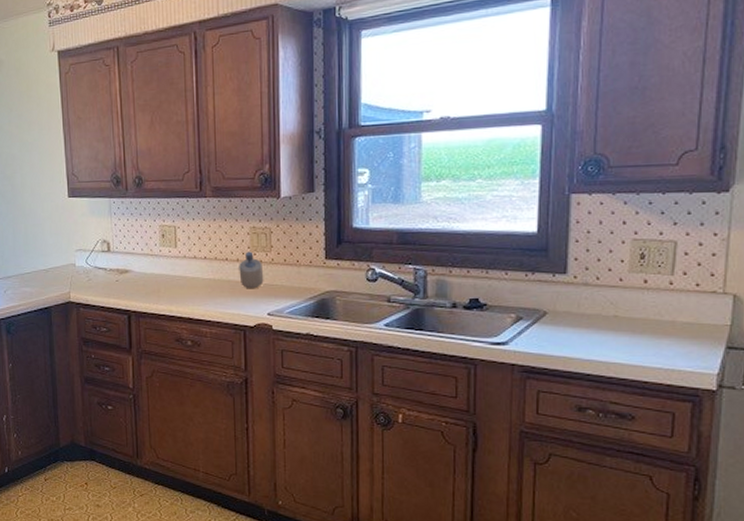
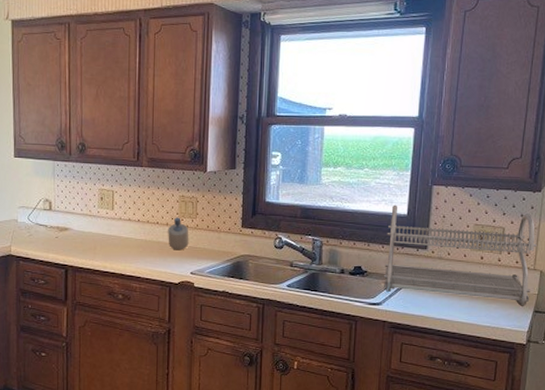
dish rack: none [508,221,726,341] -> present [383,205,537,306]

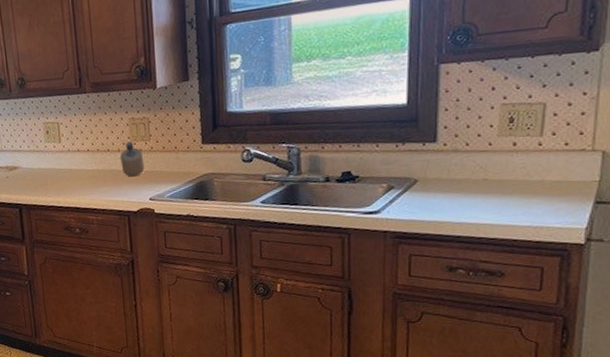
dish rack: present [383,205,537,306] -> none [380,81,595,198]

